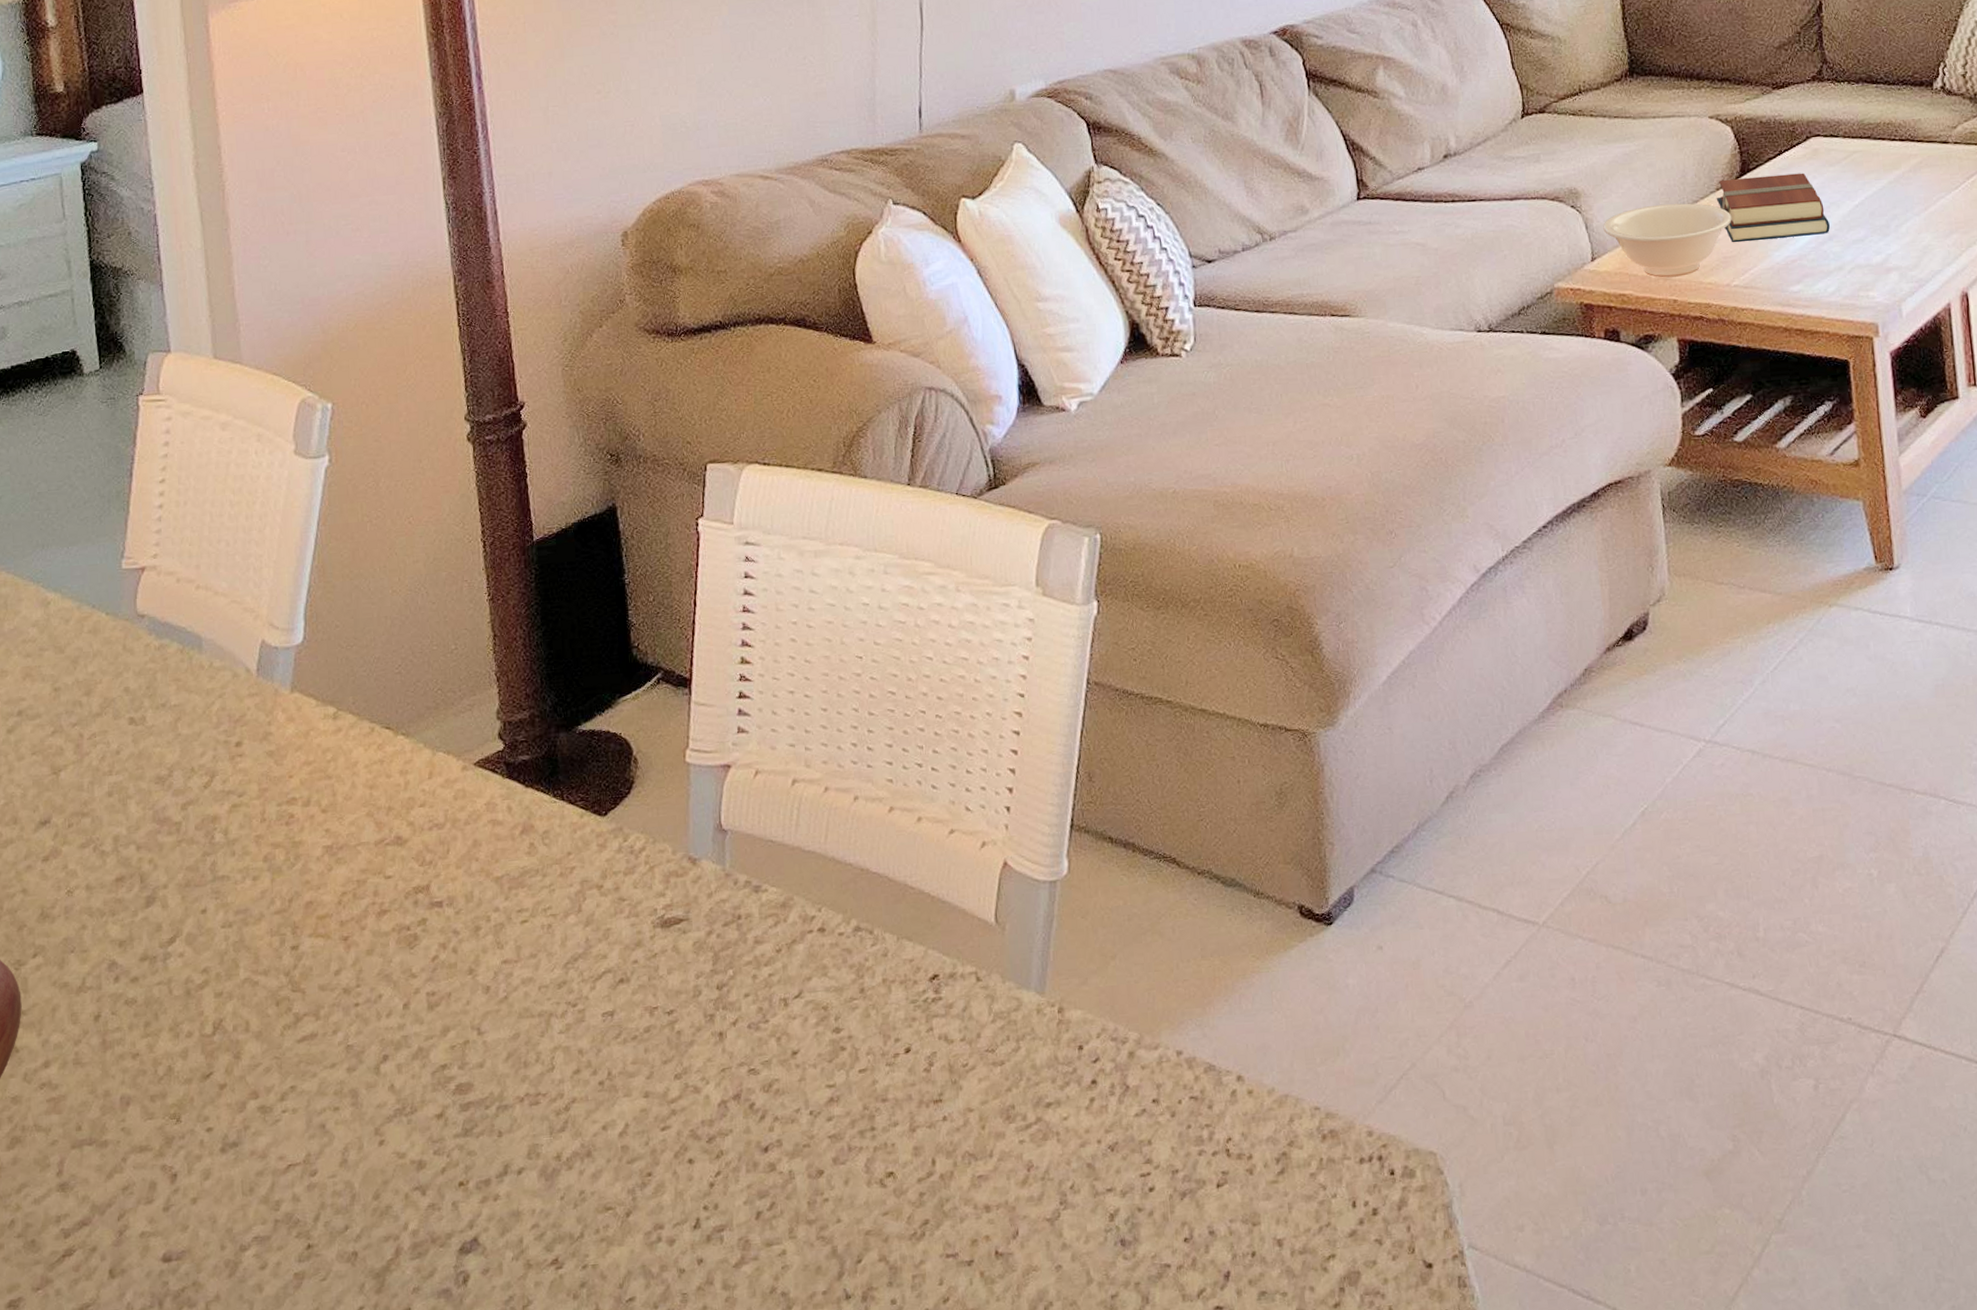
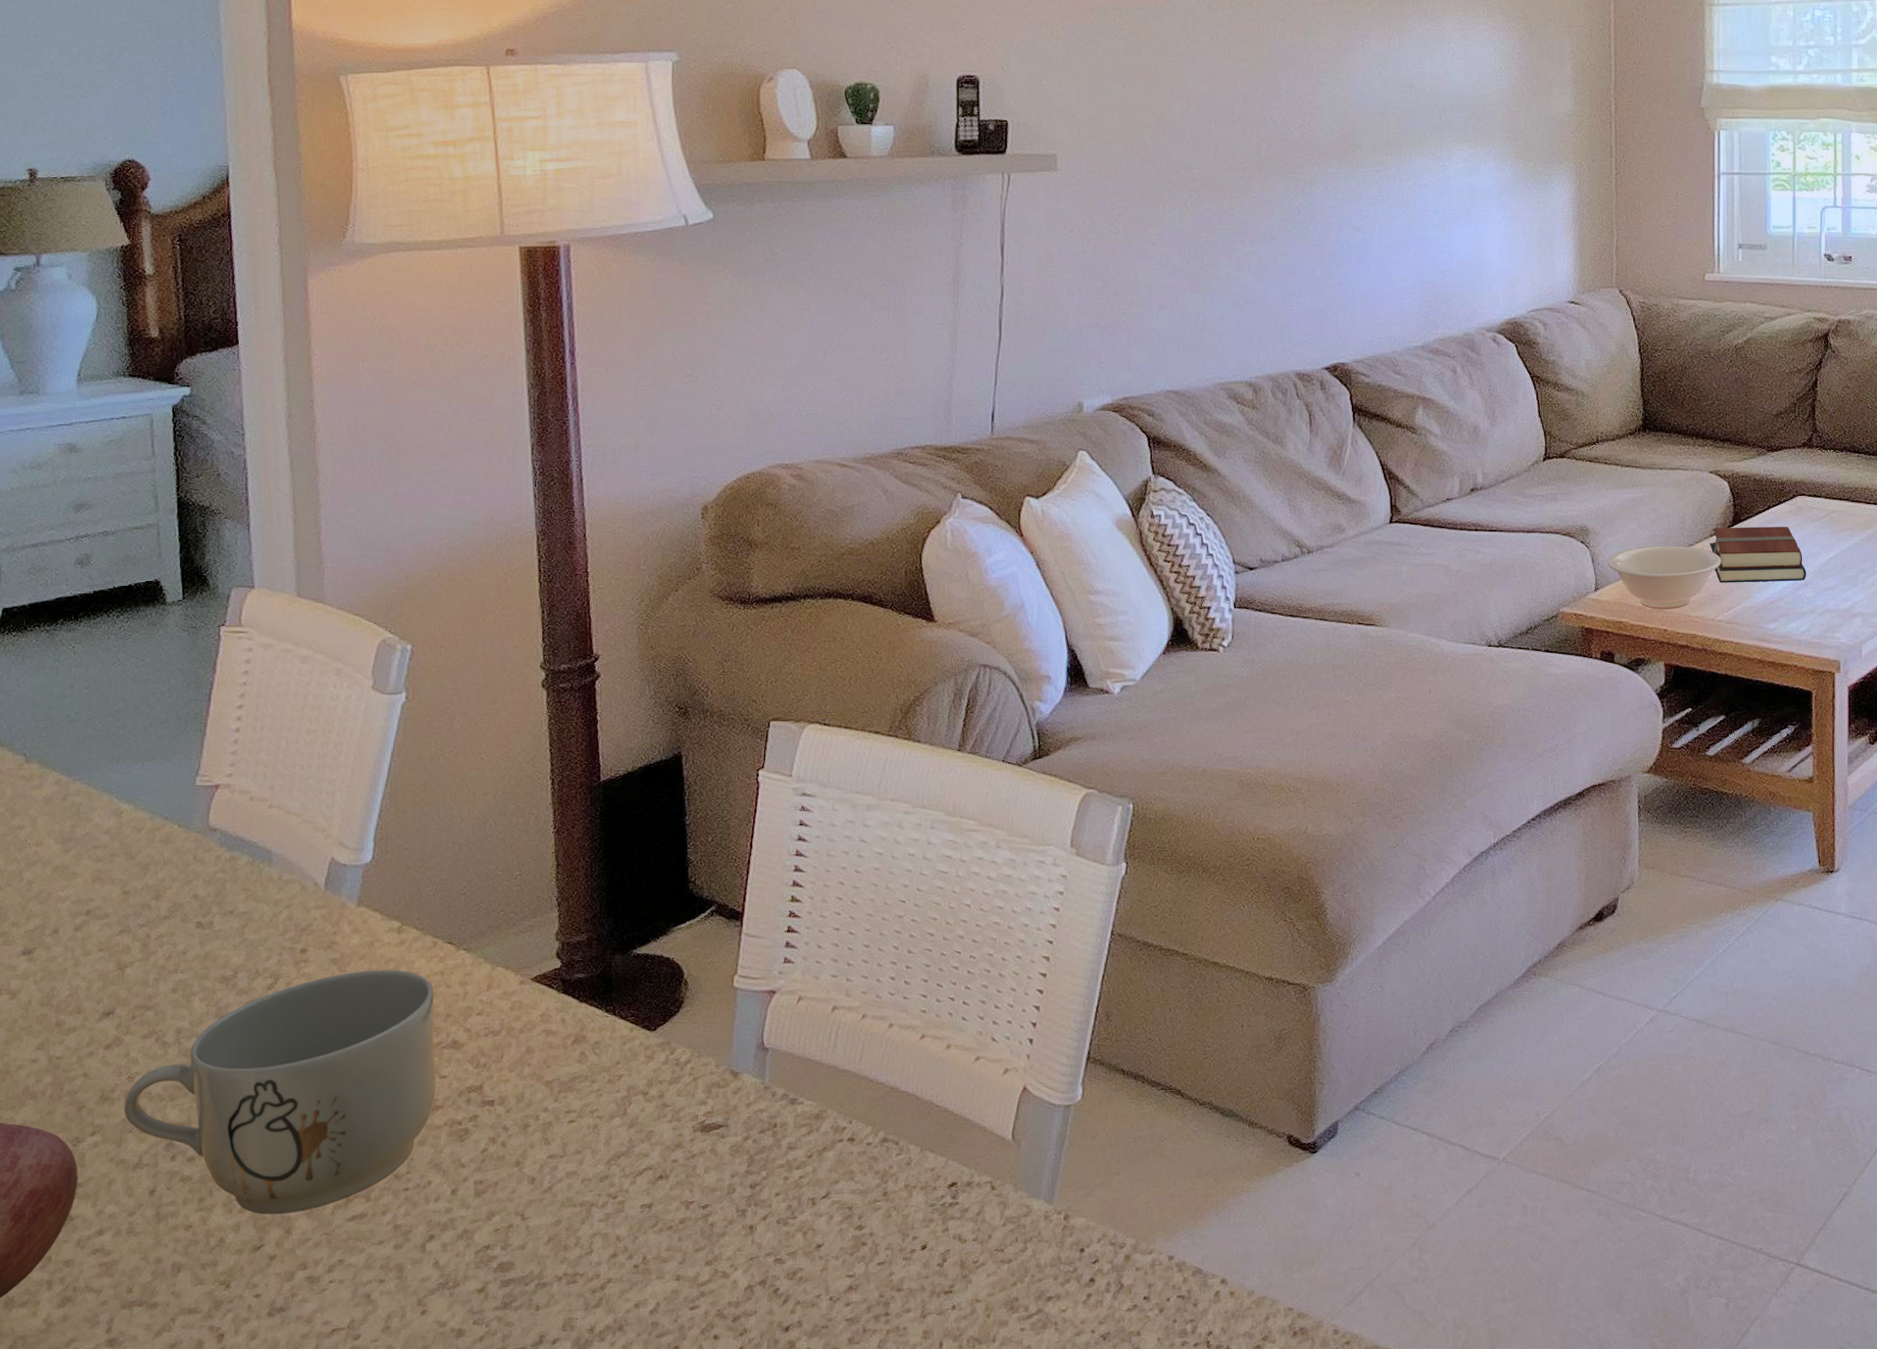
mug: none [64,760,382,1038] -> present [124,969,436,1214]

